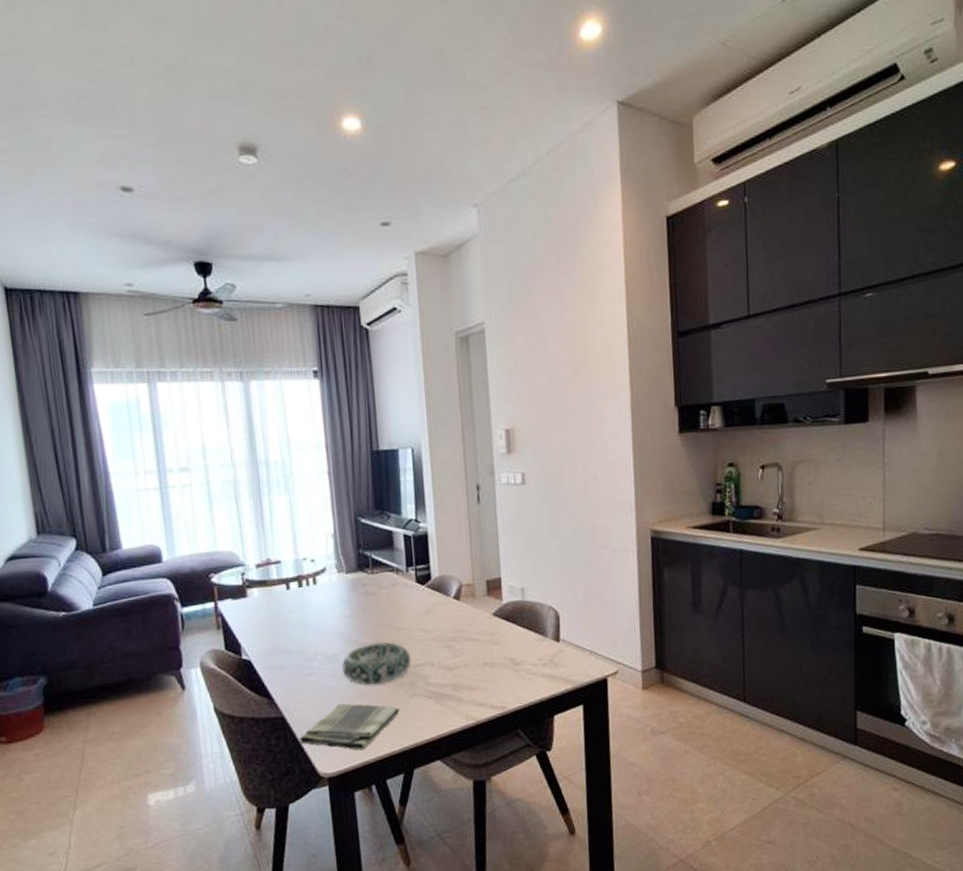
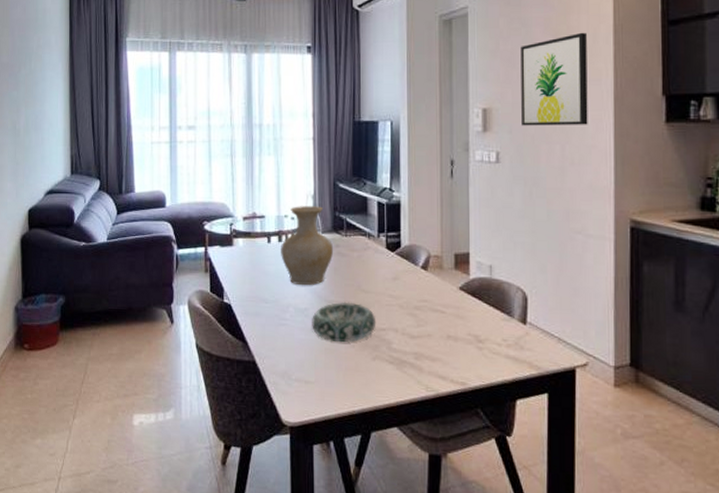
dish towel: present [298,703,399,751] -> none [267,356,361,405]
vase: none [302,545,361,631] -> present [281,206,334,286]
wall art: none [540,346,608,445] -> present [520,32,588,126]

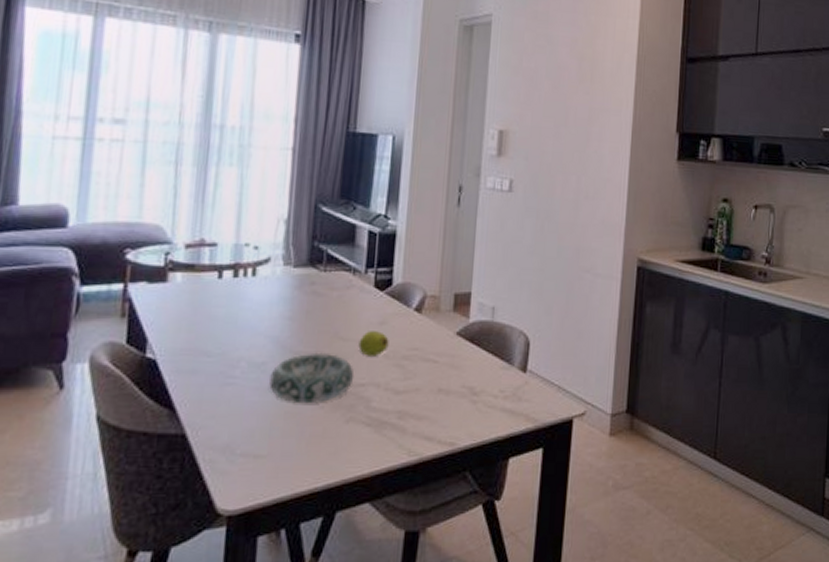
vase: present [281,206,334,286] -> none [235,232,308,334]
fruit: none [377,285,402,306] -> present [358,331,389,356]
wall art: present [520,32,588,126] -> none [539,58,611,157]

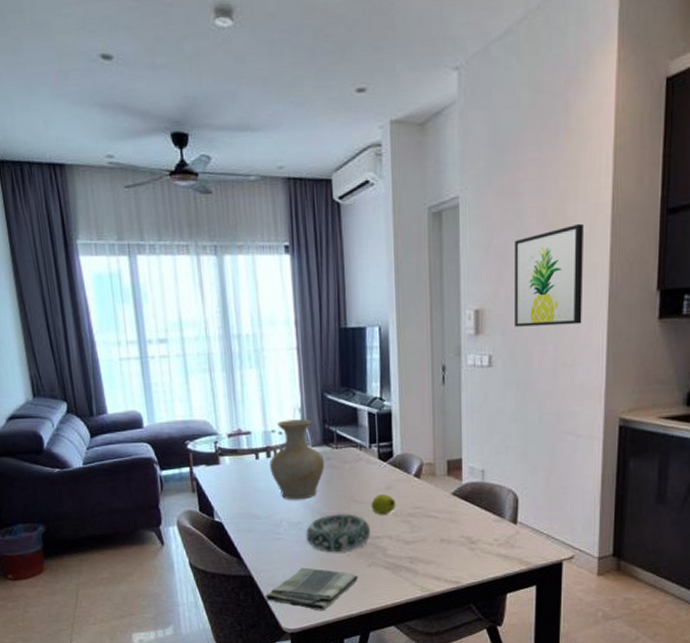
dish towel: none [199,423,330,484] -> present [264,567,358,611]
vase: none [235,232,308,334] -> present [270,419,325,500]
wall art: none [539,58,611,157] -> present [515,223,583,327]

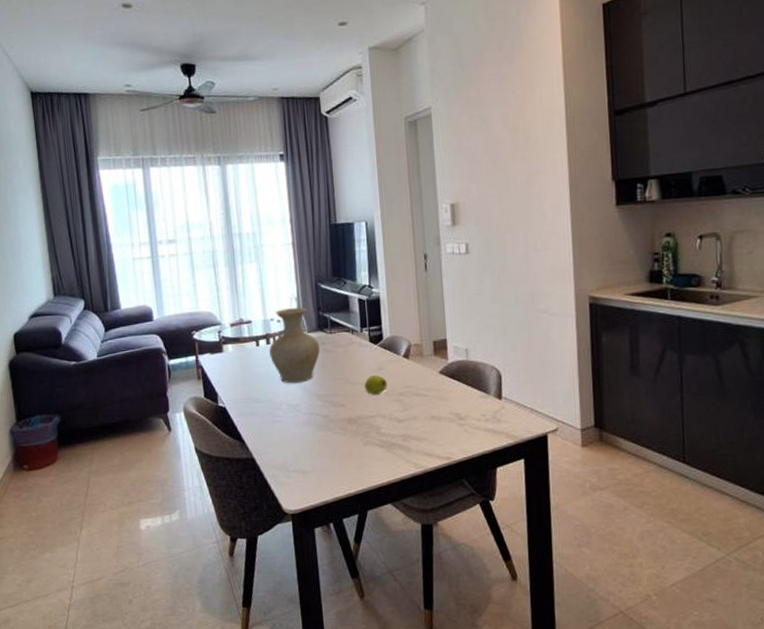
dish towel: present [264,567,358,611] -> none [266,448,355,491]
decorative bowl: present [306,513,371,553] -> none [304,394,365,433]
wall art: present [515,223,583,327] -> none [482,126,547,218]

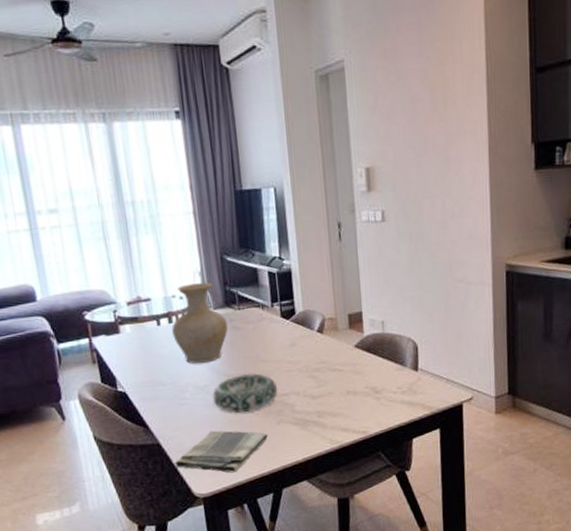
dish towel: none [266,448,355,491] -> present [174,430,268,473]
decorative bowl: none [304,394,365,433] -> present [213,373,278,414]
fruit: present [364,375,388,395] -> none [276,352,301,372]

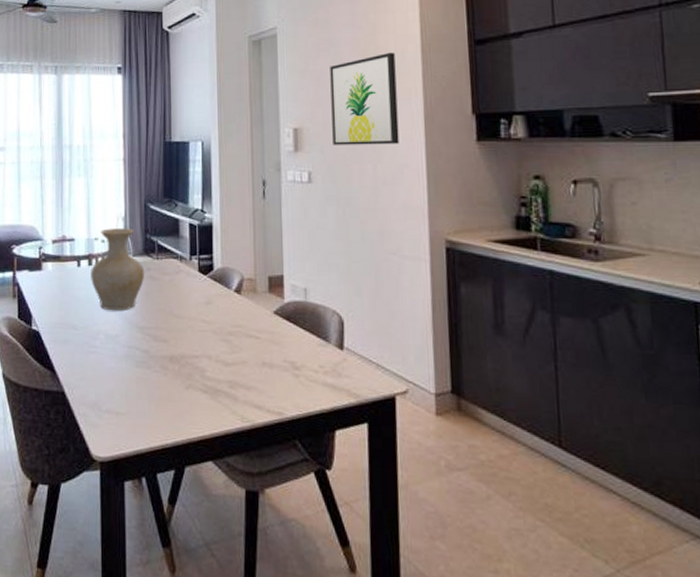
dish towel: present [174,430,268,473] -> none [76,386,174,438]
decorative bowl: present [213,373,278,414] -> none [123,327,189,371]
wall art: none [399,83,466,183] -> present [330,52,400,145]

